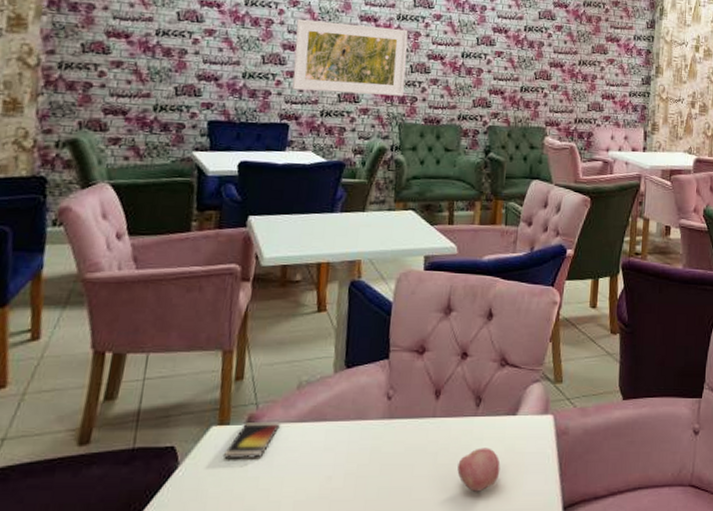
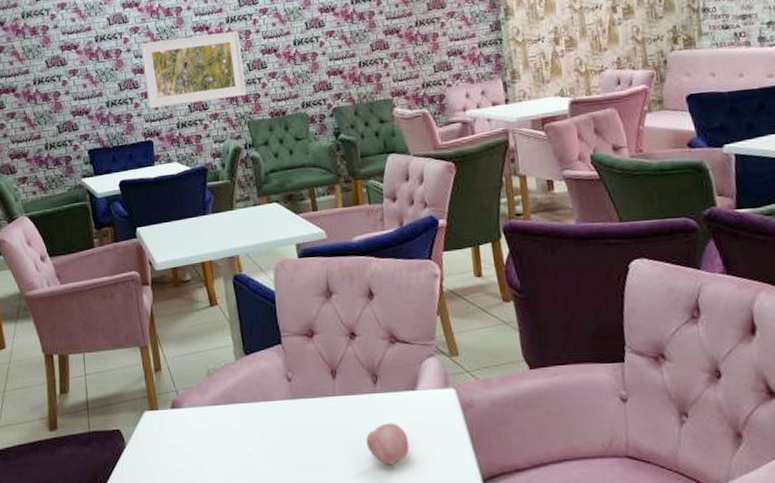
smartphone: present [222,422,280,460] -> none [158,406,199,440]

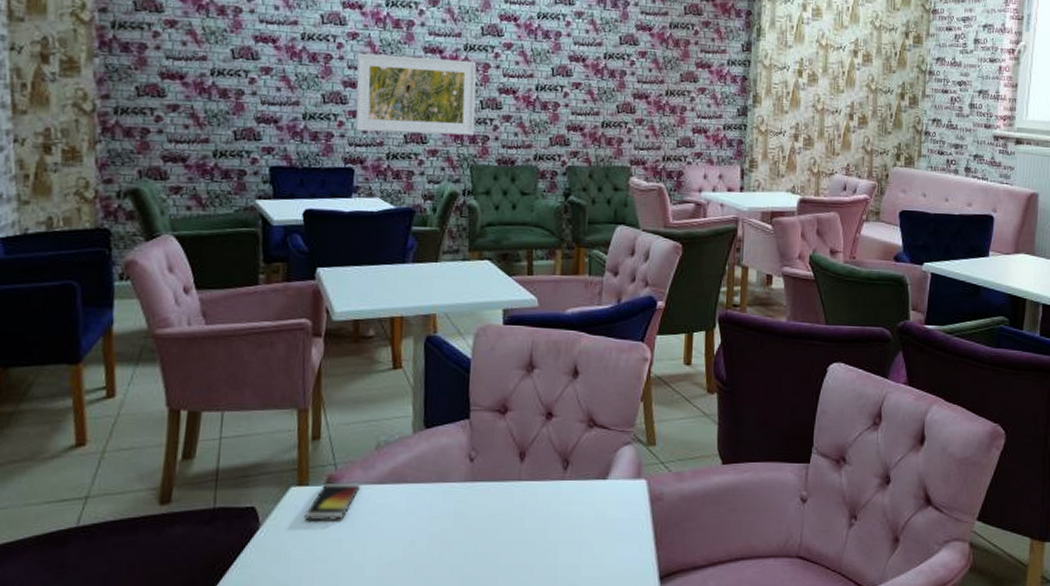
smartphone: none [158,406,199,440] -> present [303,483,360,522]
apple: present [366,423,410,465] -> none [546,513,591,559]

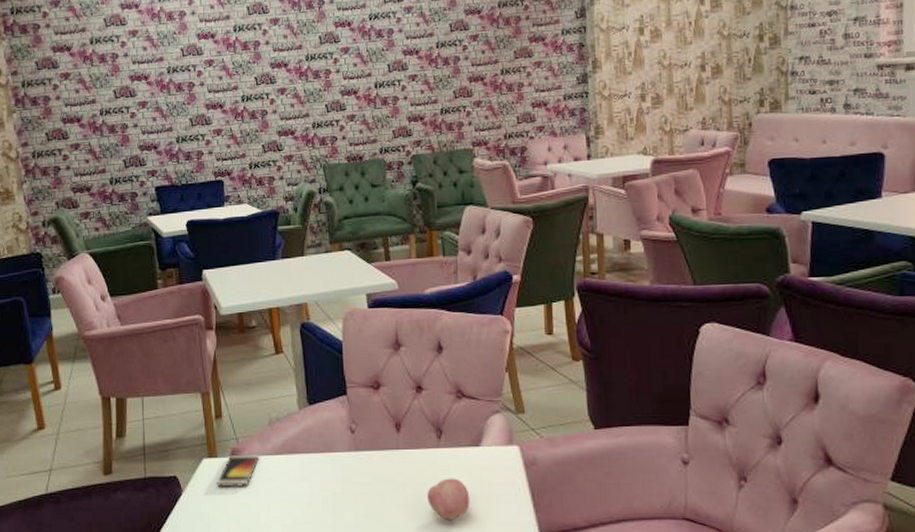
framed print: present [355,52,477,136] -> none [214,69,323,147]
apple: none [546,513,591,559] -> present [427,478,470,520]

